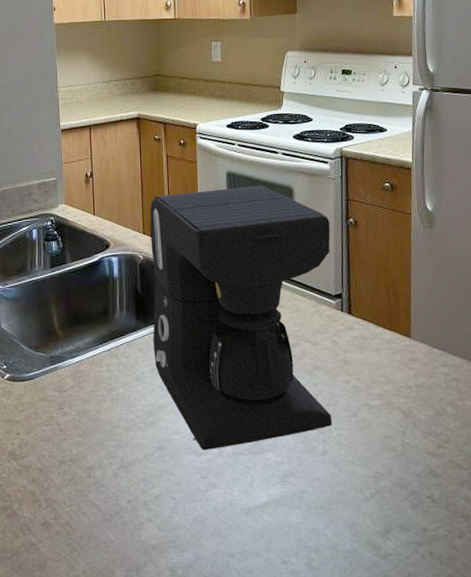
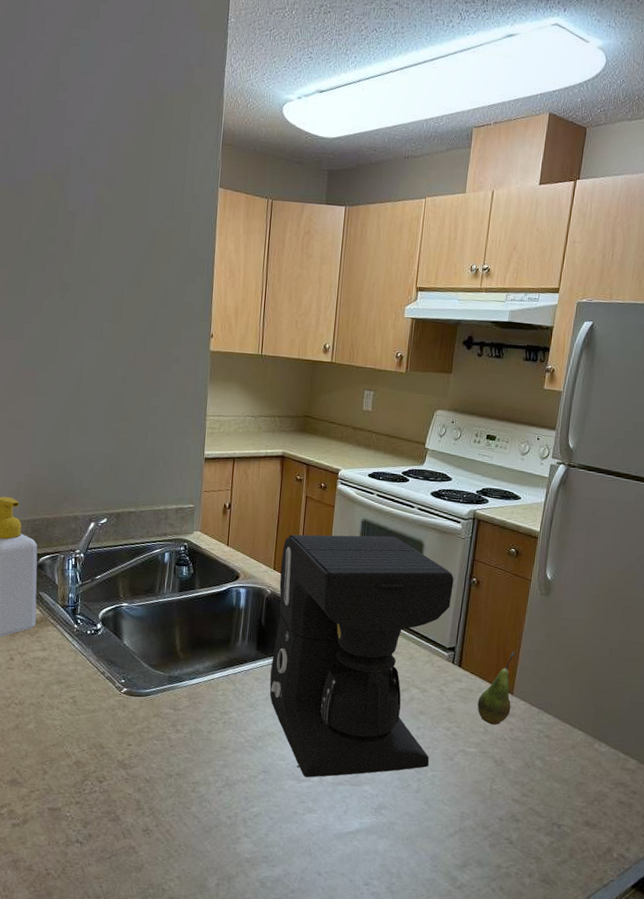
fruit: none [374,291,411,372] -> present [477,651,514,725]

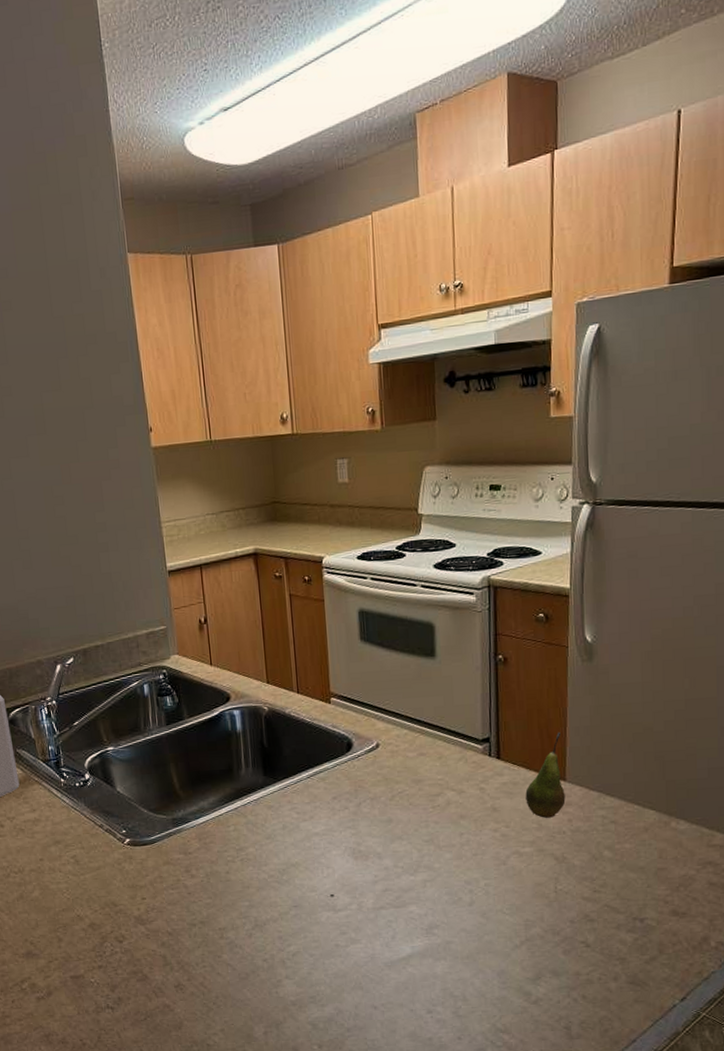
coffee maker: present [269,534,454,778] -> none [273,622,480,907]

